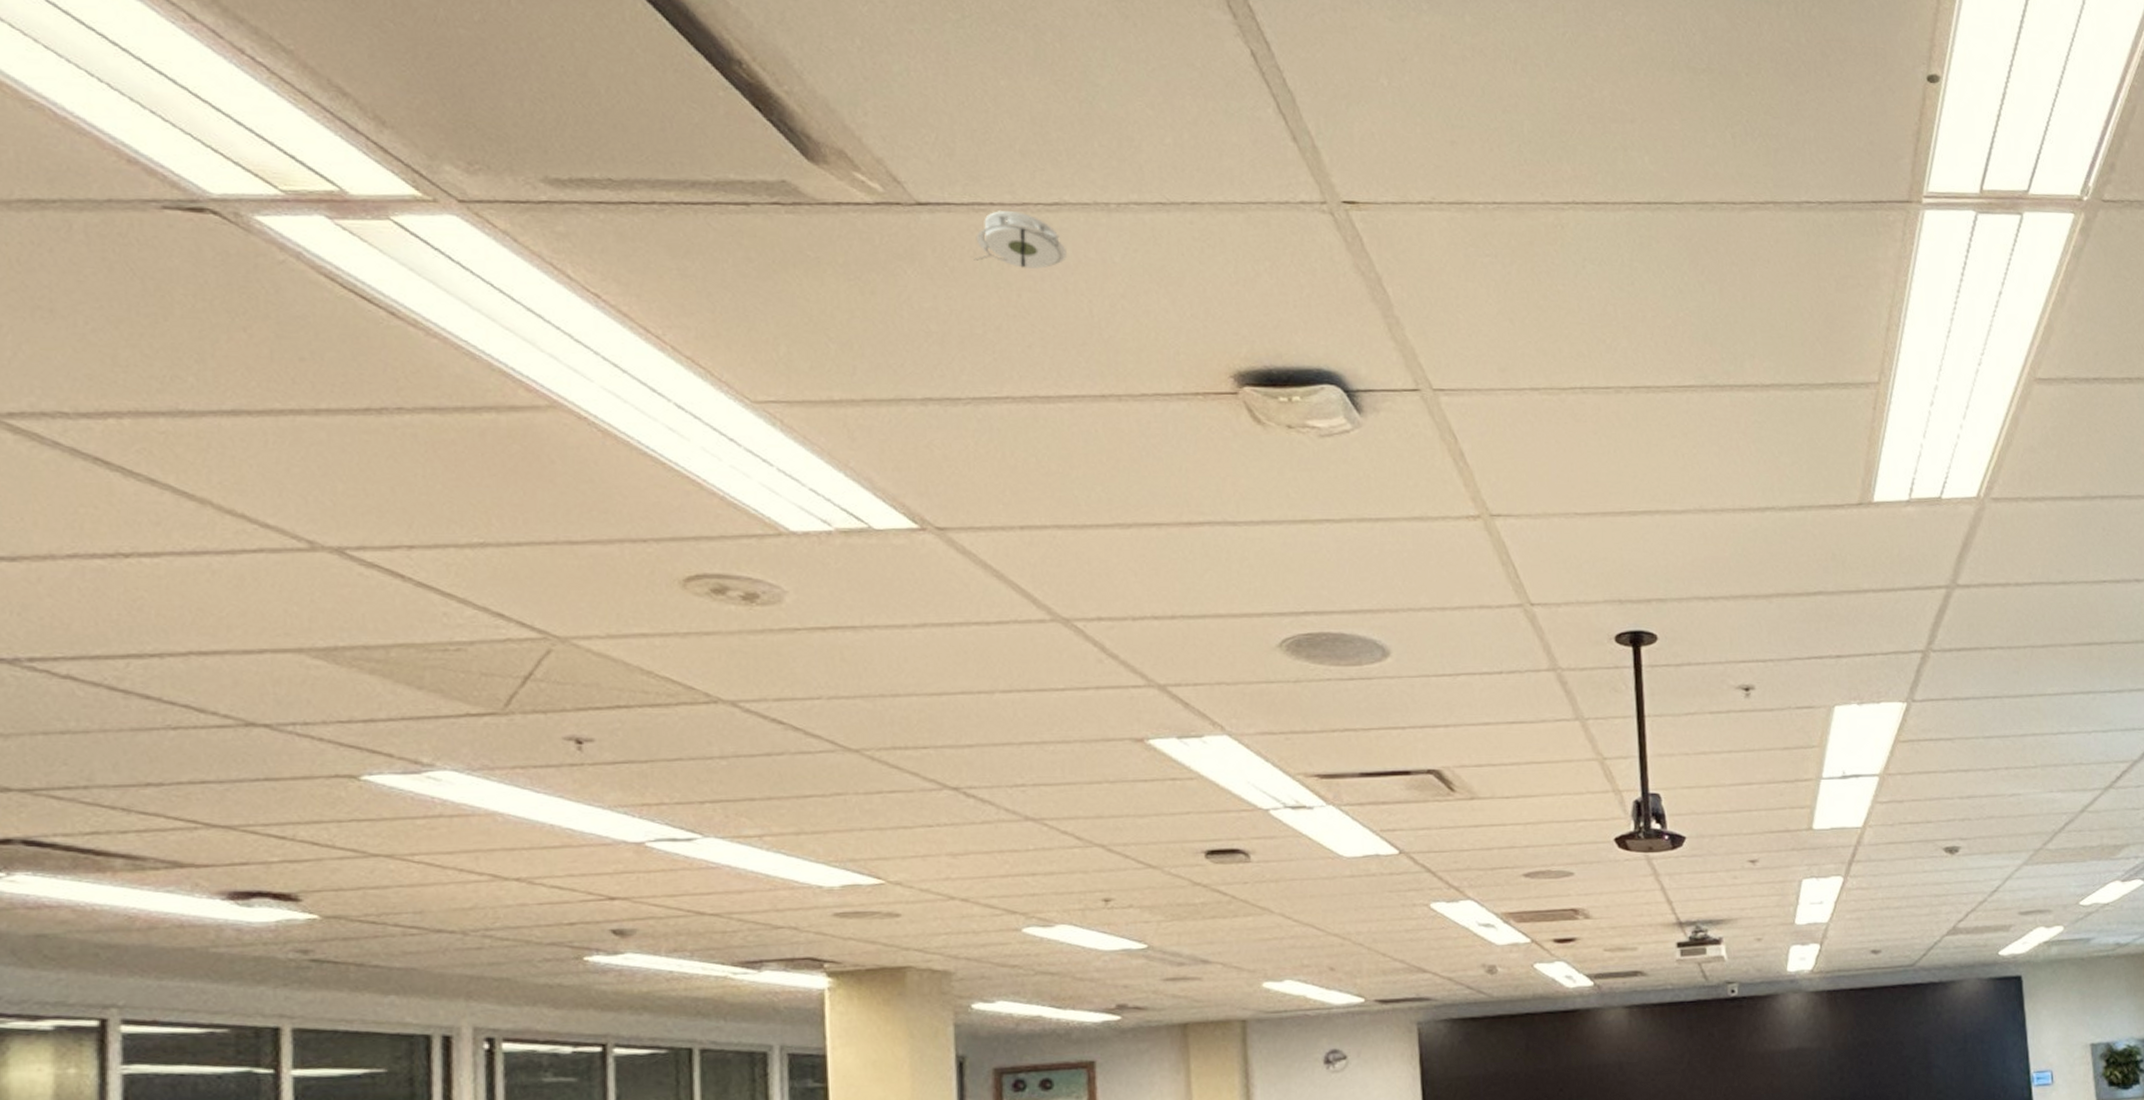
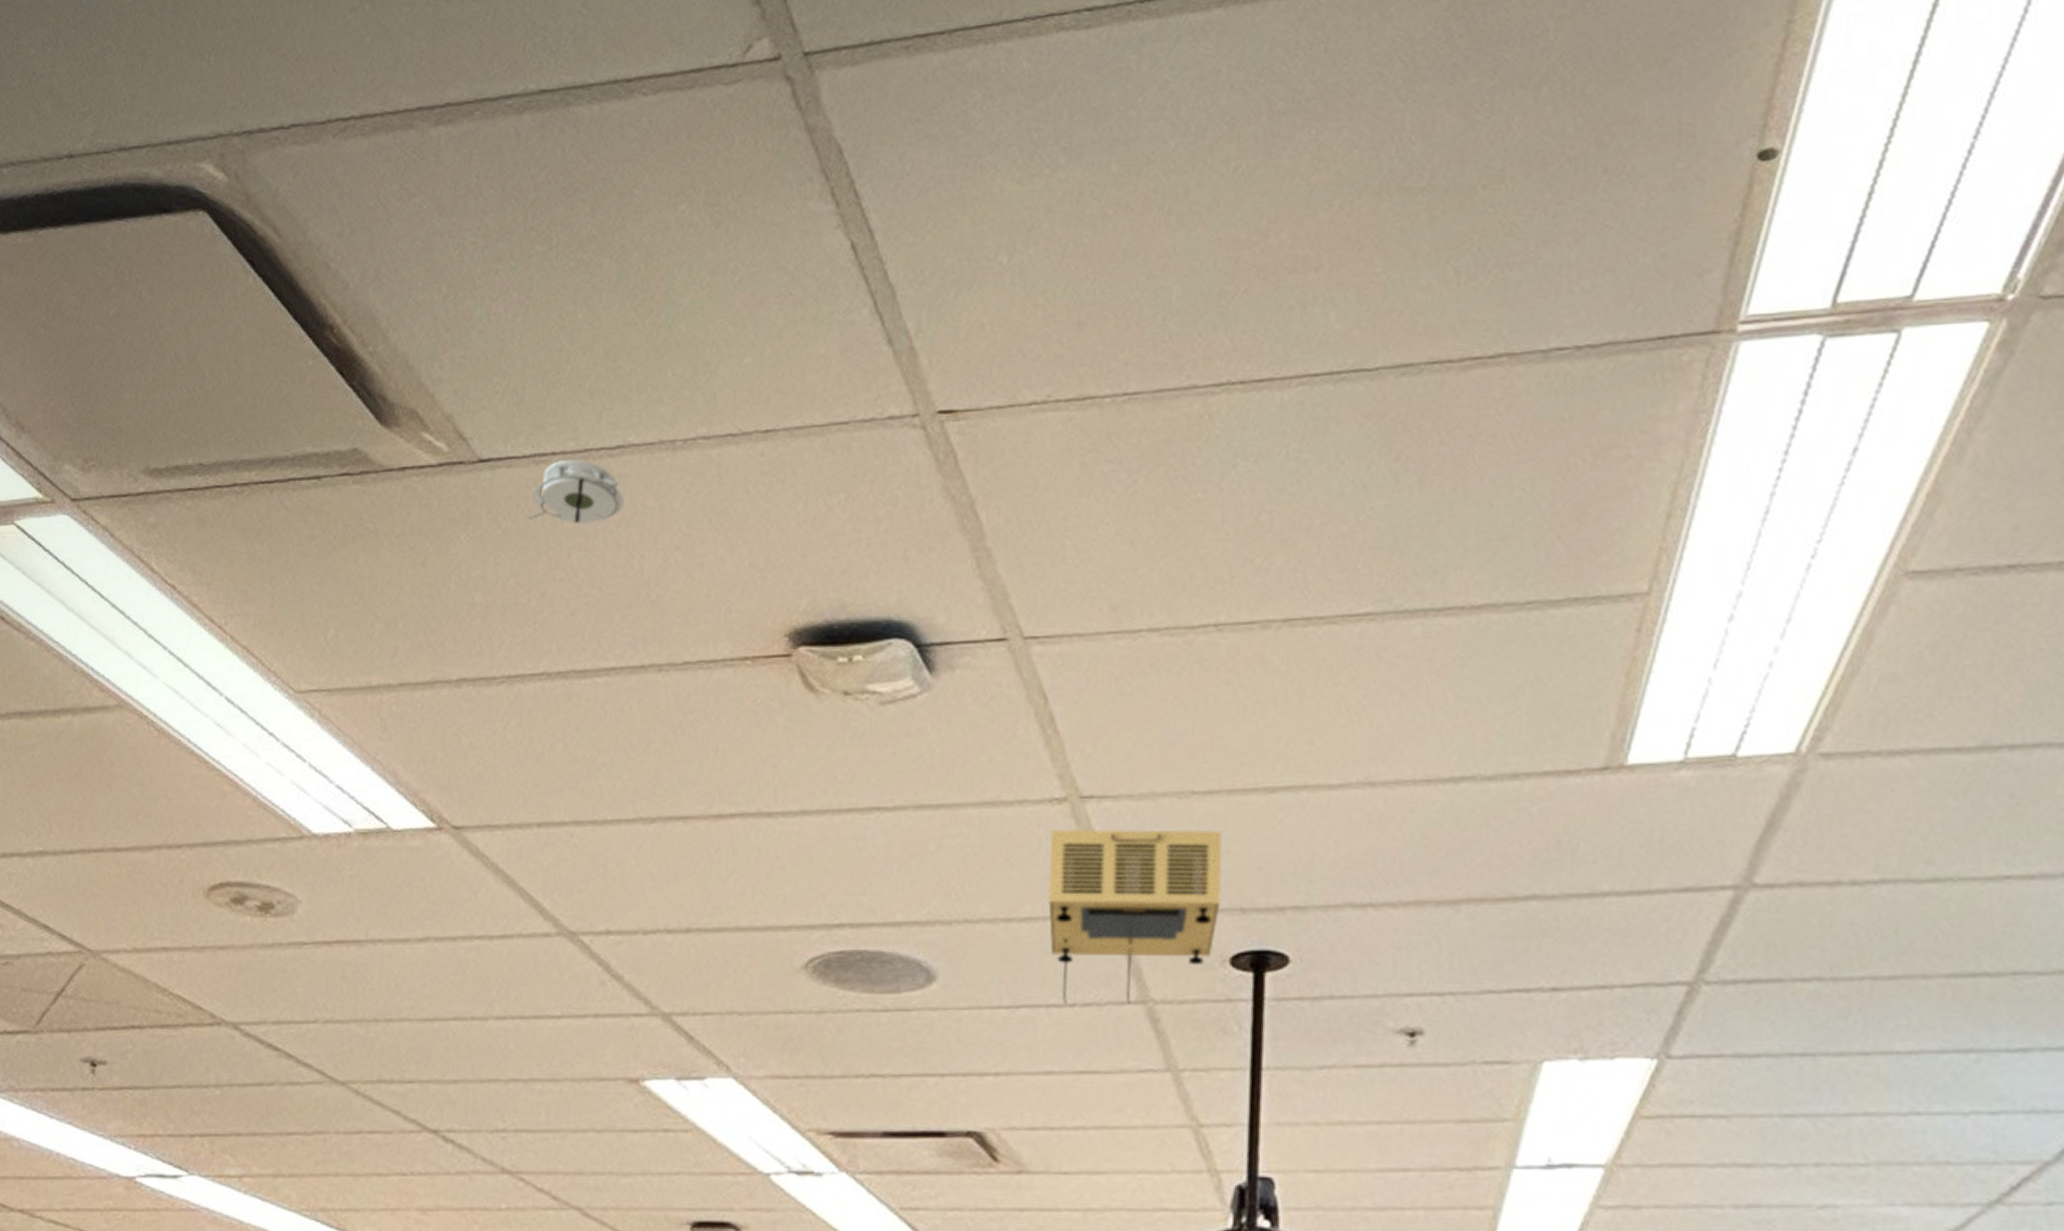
projector: none [1470,539,1604,672] -> present [1047,828,1223,1005]

